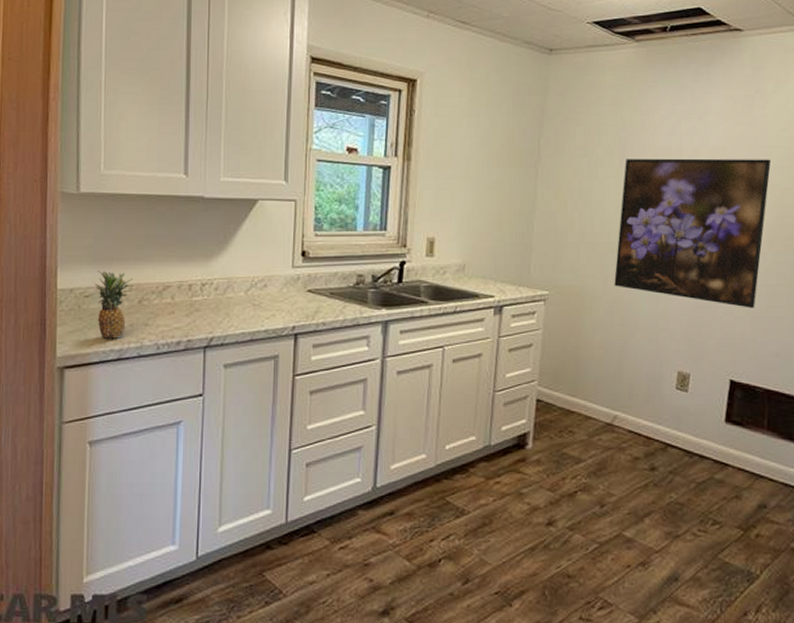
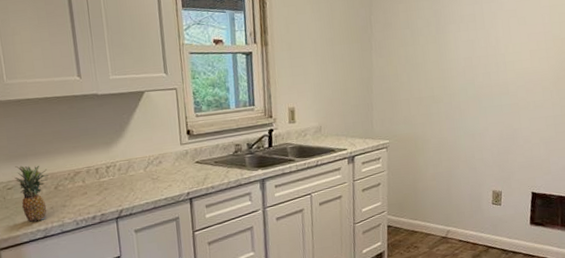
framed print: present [614,158,772,308] -> none [439,16,552,136]

